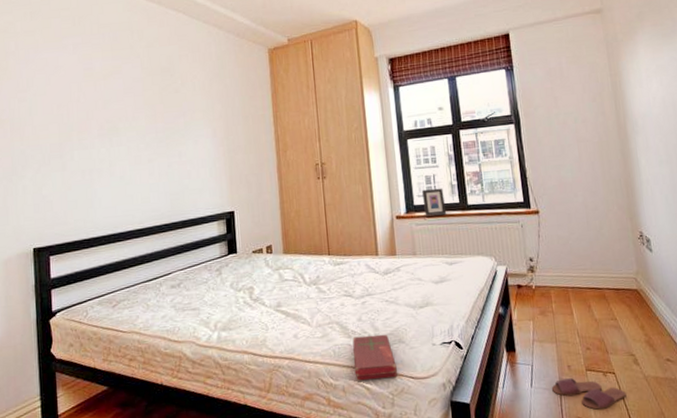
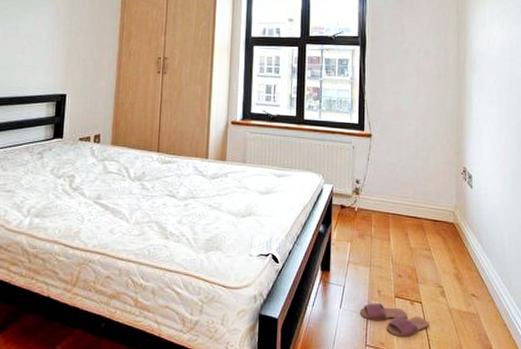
book: present [352,334,398,381] -> none [166,239,211,285]
picture frame: present [421,188,447,217] -> none [260,98,282,126]

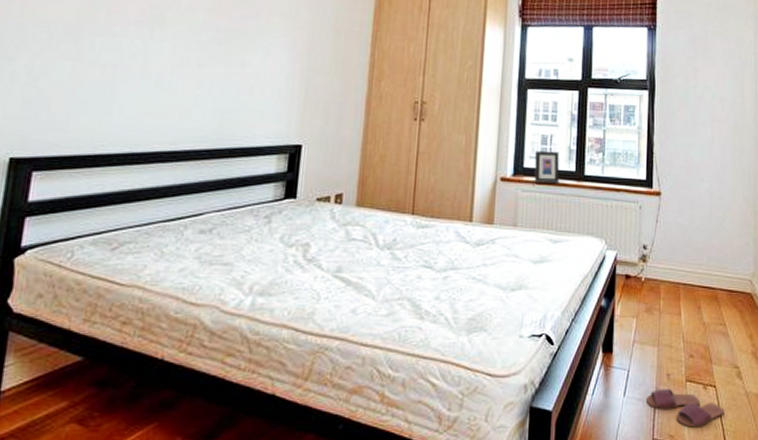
picture frame: none [260,98,282,126] -> present [534,150,560,183]

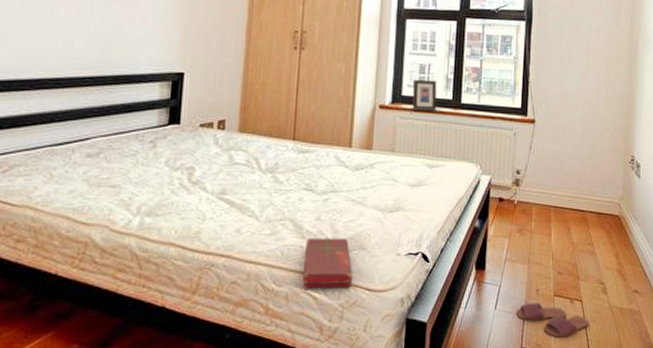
book: none [420,318,474,374] -> present [302,238,353,289]

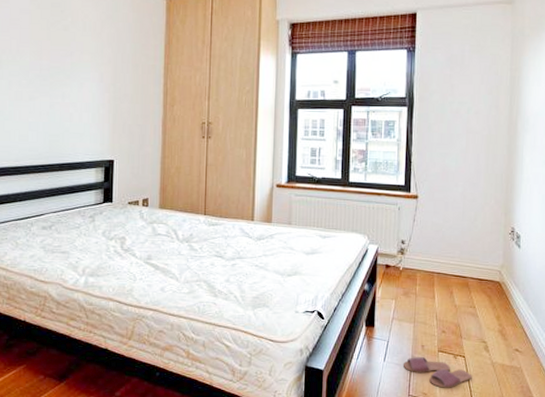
book: present [302,238,353,289] -> none [216,296,259,339]
picture frame: present [412,79,437,111] -> none [305,161,328,189]

